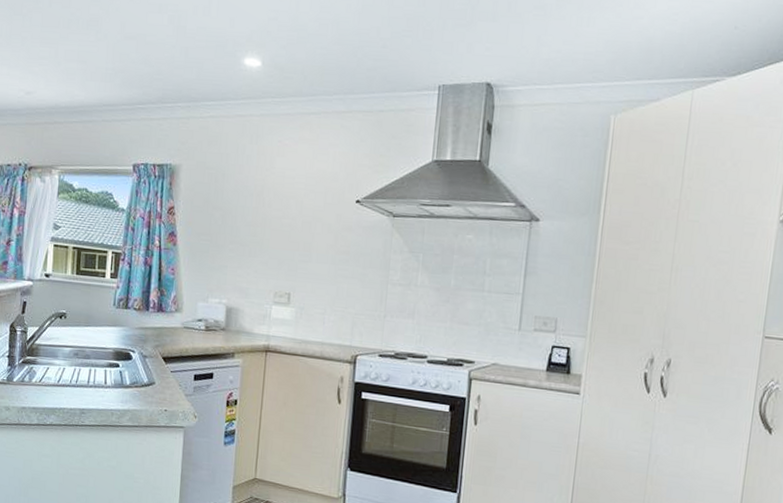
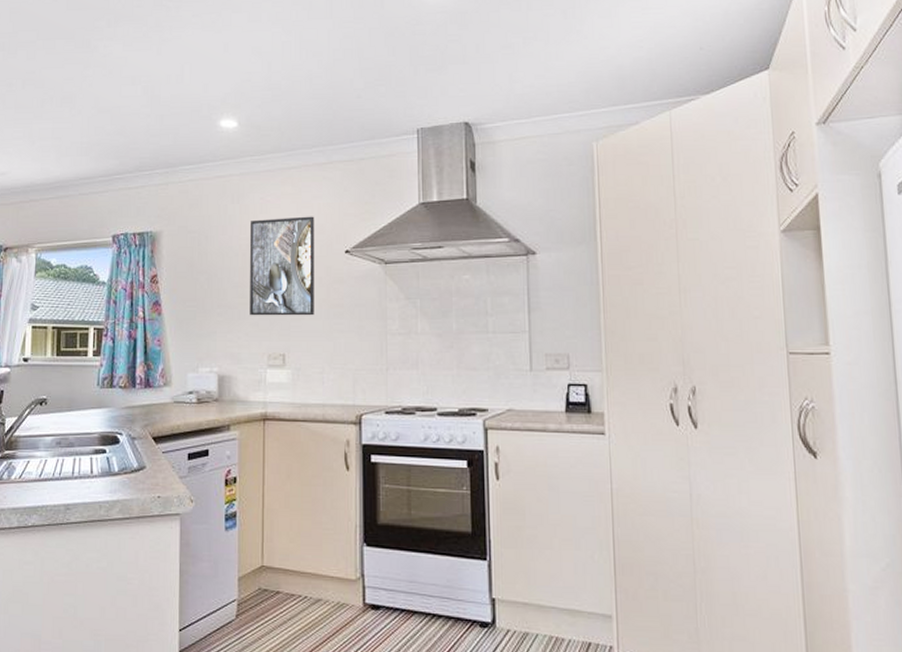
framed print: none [260,162,330,260] -> present [250,216,315,316]

